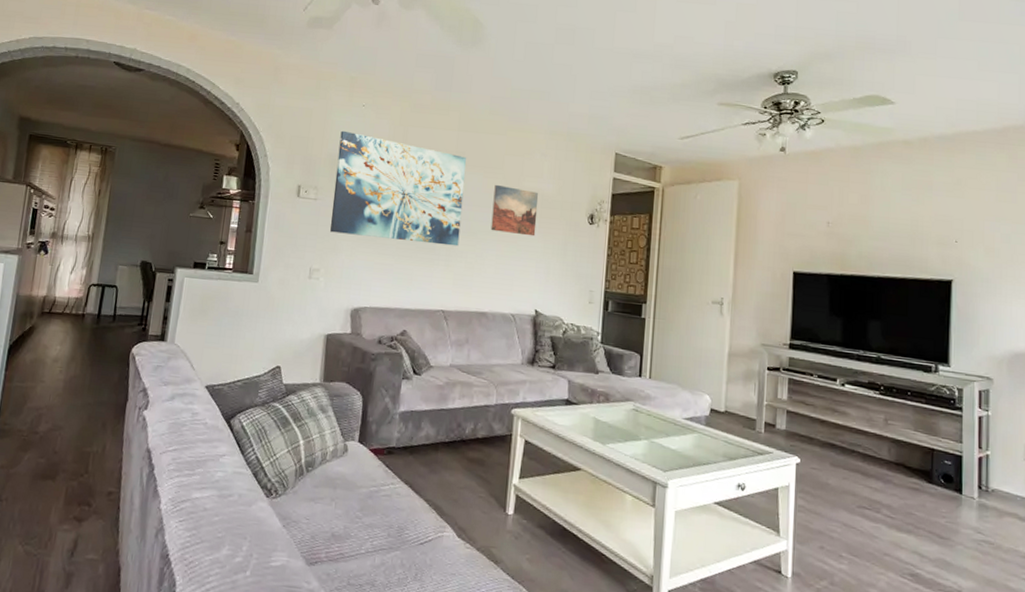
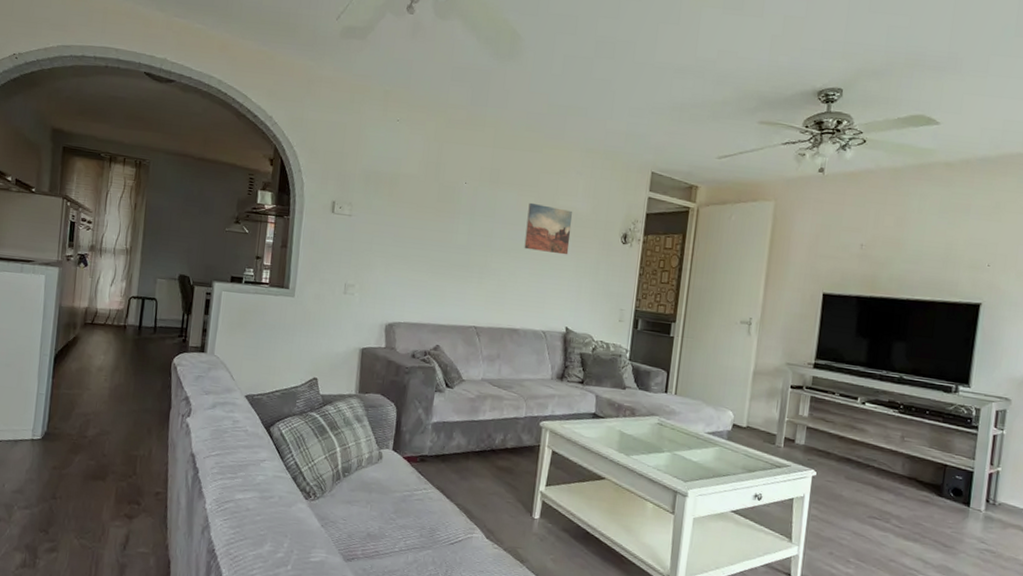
wall art: present [330,130,467,247] -> none [365,146,501,264]

